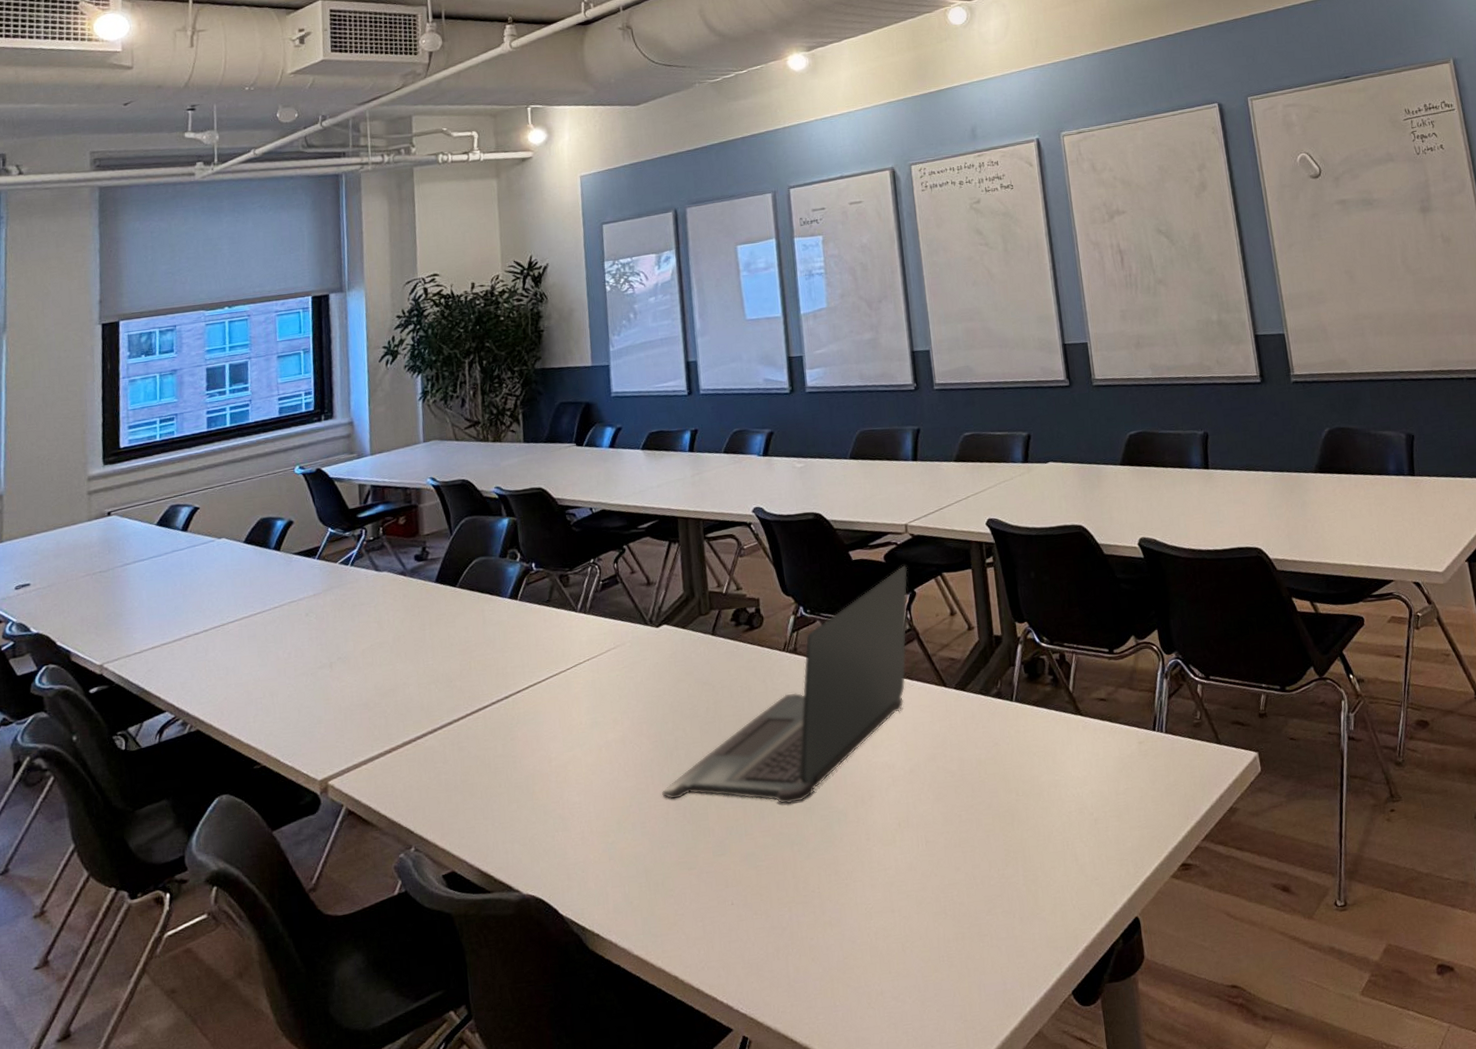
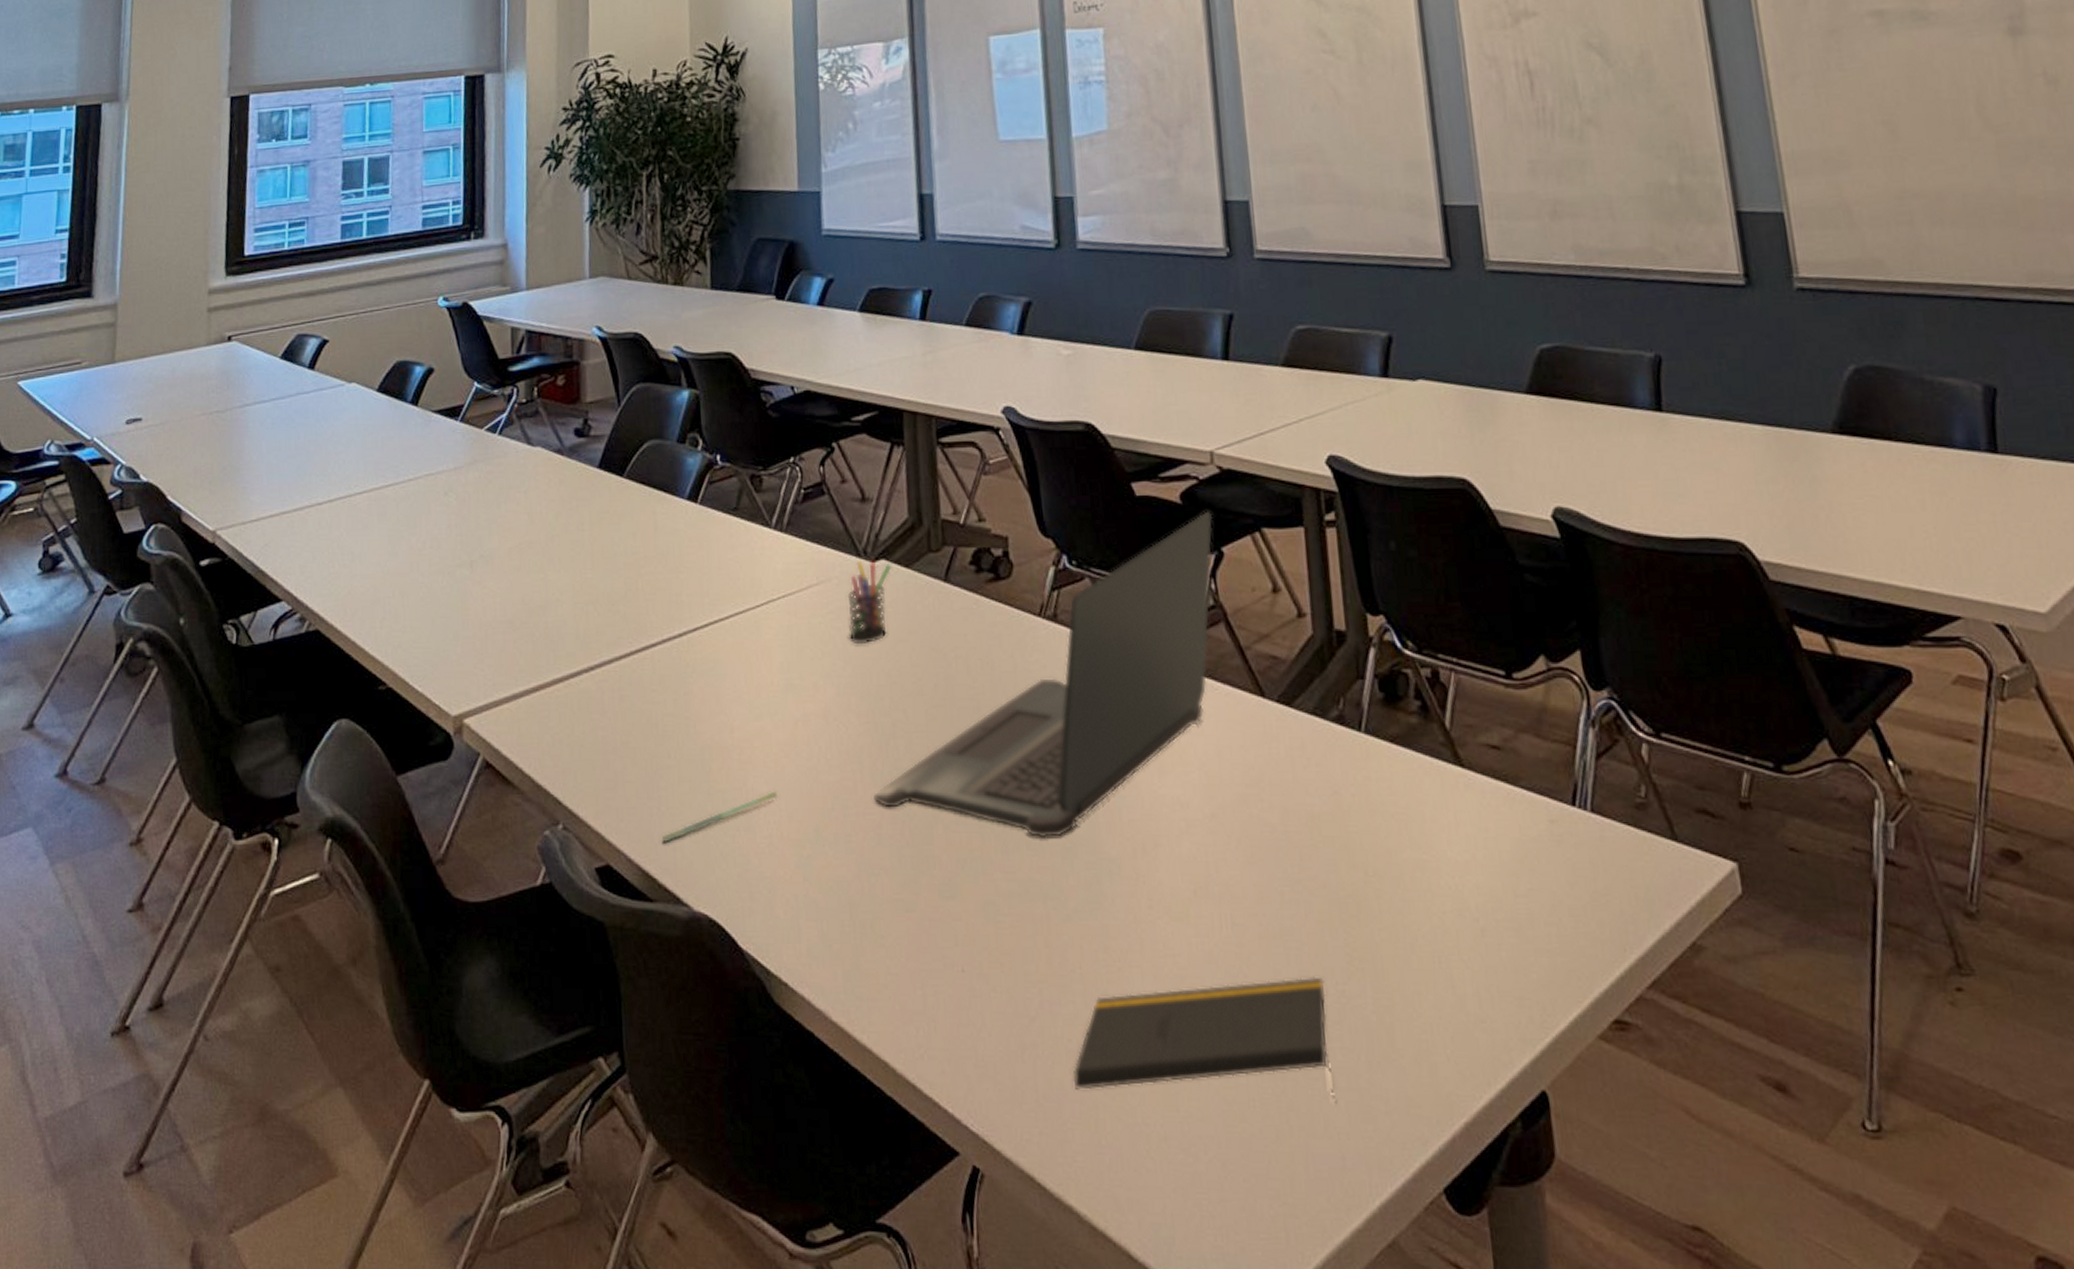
pen: none [496,799,587,850] -> present [662,791,777,844]
pen holder: none [638,627,672,687] -> present [847,561,892,645]
notepad: none [815,867,1000,971] -> present [1073,976,1337,1103]

